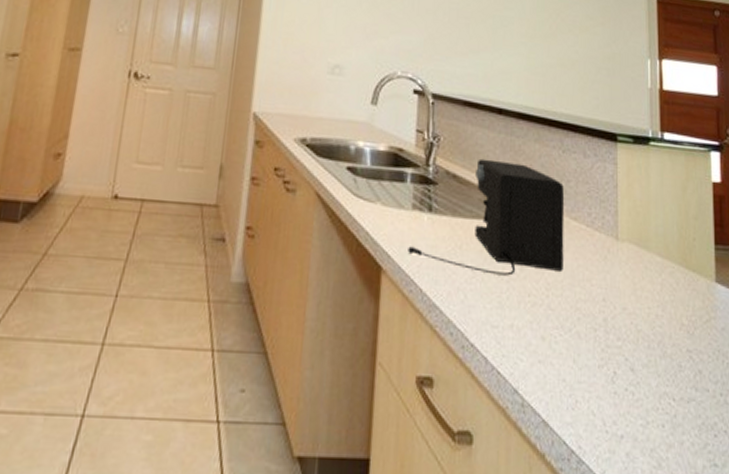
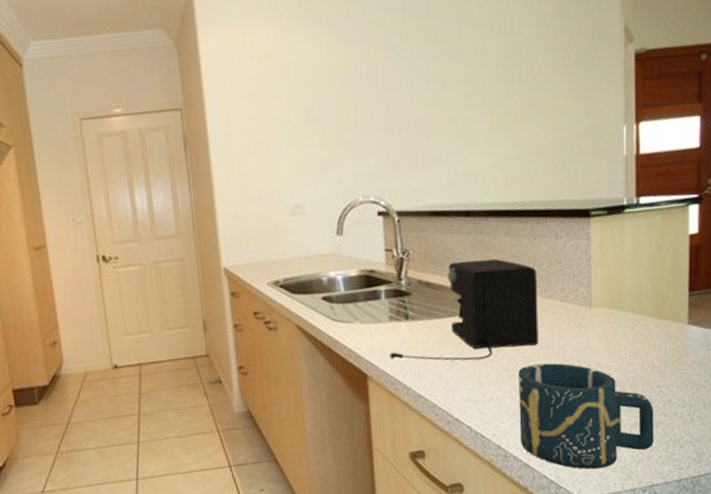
cup: none [539,294,685,446] -> present [518,363,654,469]

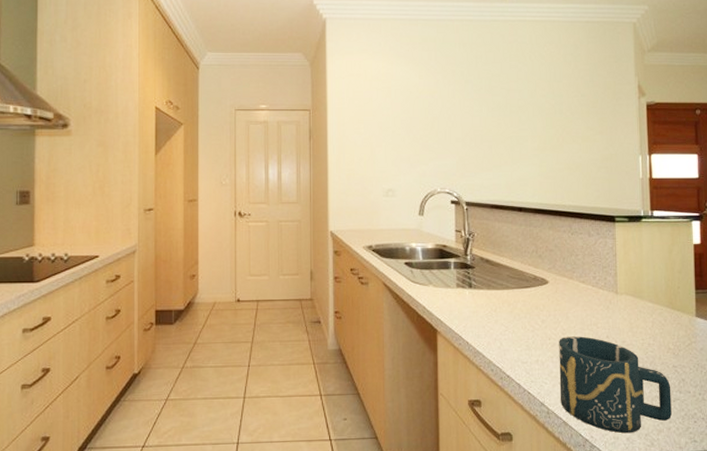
coffee maker: present [389,258,539,361] -> none [455,246,575,327]

